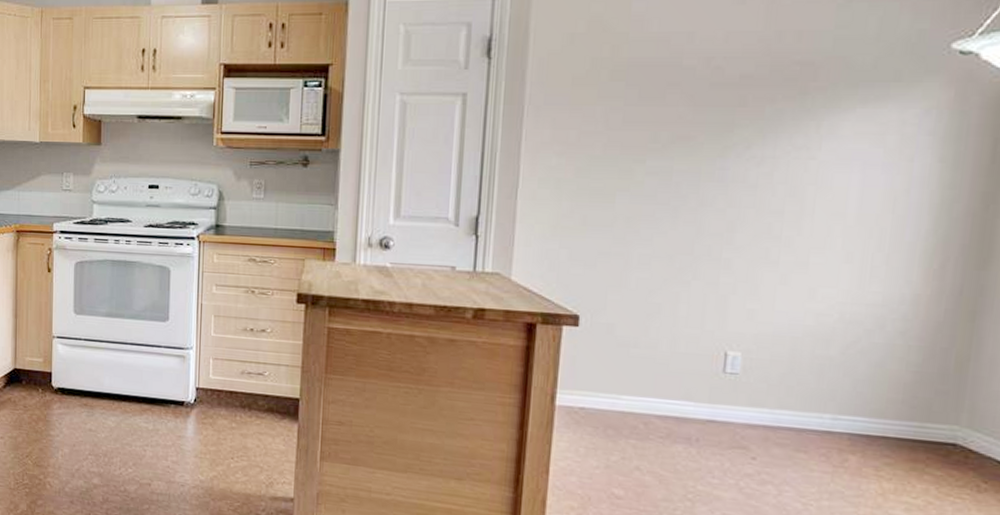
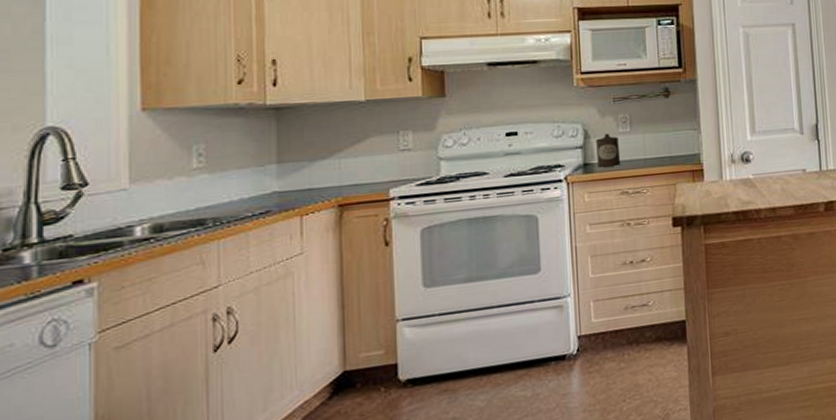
canister: none [229,197,252,231] -> present [596,133,621,167]

